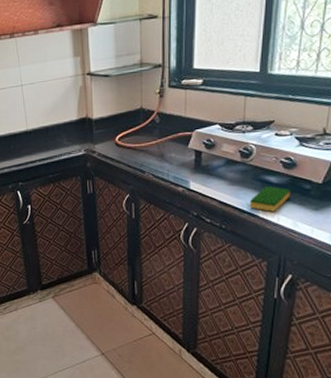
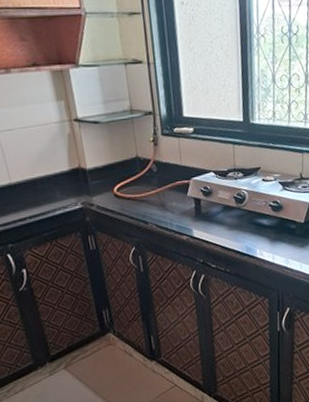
dish sponge: present [249,186,291,212] -> none [247,228,281,252]

